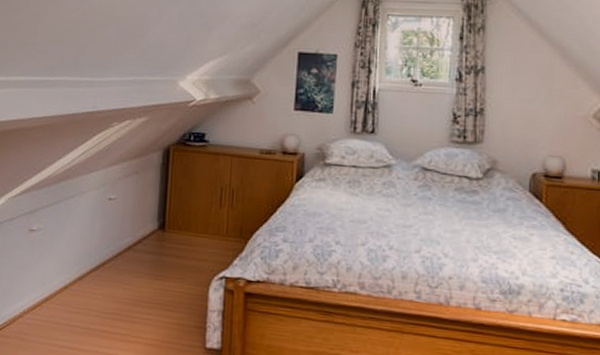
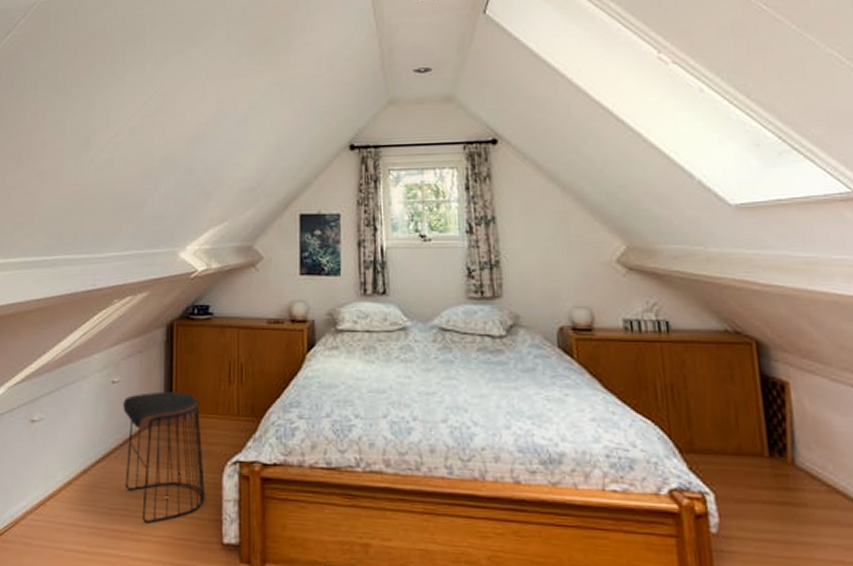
stool: none [117,210,192,327] -> present [123,391,205,523]

